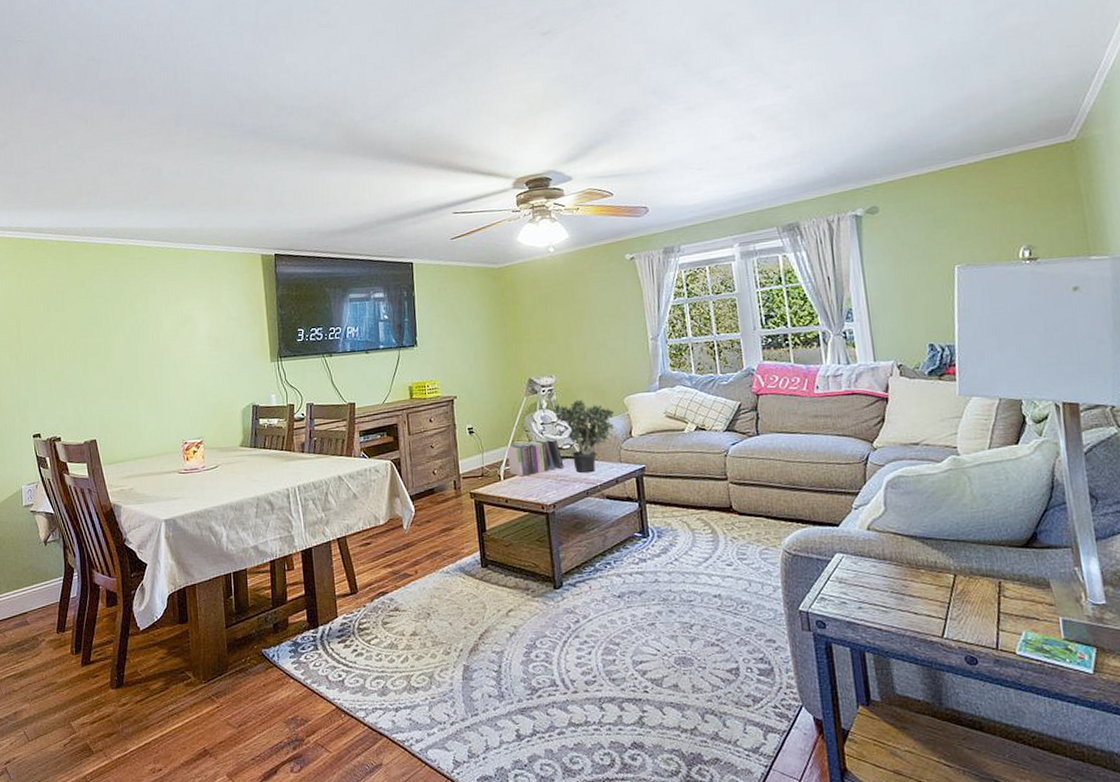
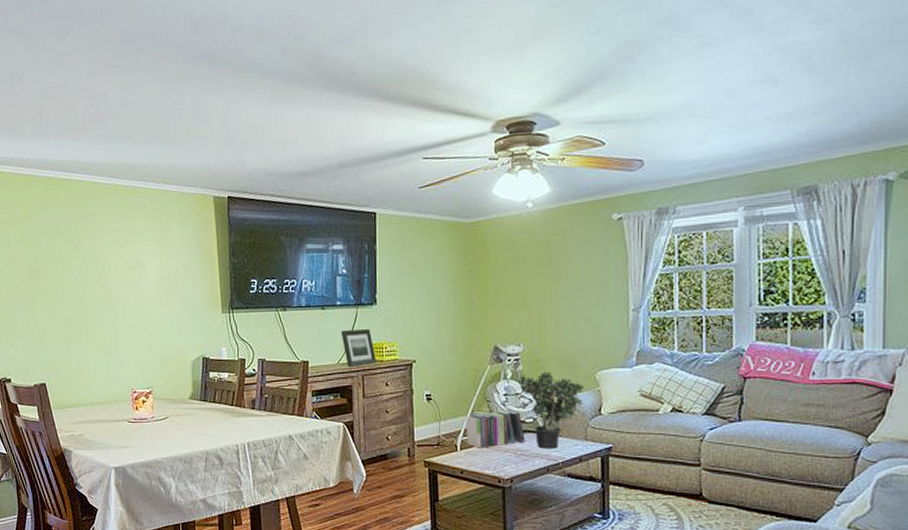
picture frame: none [384,368,420,406] -> present [340,328,377,367]

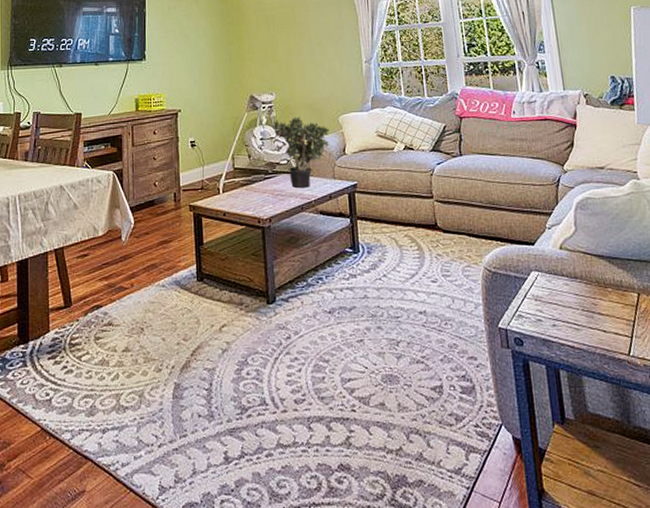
picture frame: present [340,328,377,367] -> none [112,81,146,117]
books: present [466,410,525,448] -> none [227,153,281,191]

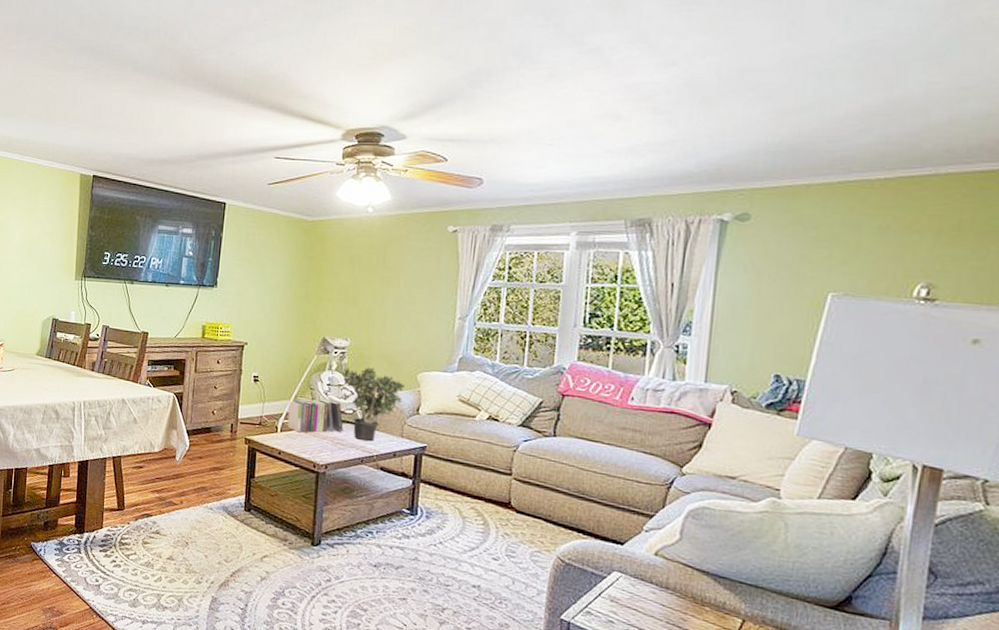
books: none [227,153,281,191] -> present [287,398,344,433]

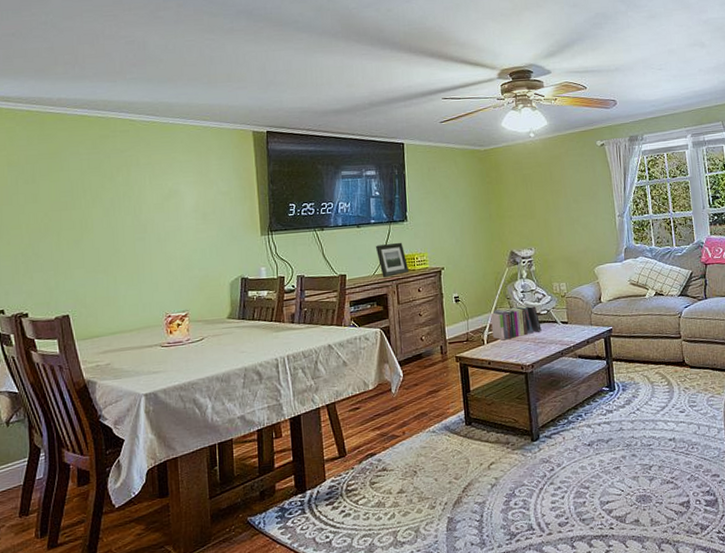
picture frame: none [180,308,212,343] -> present [375,242,410,277]
potted plant: present [340,367,404,442] -> none [530,269,587,336]

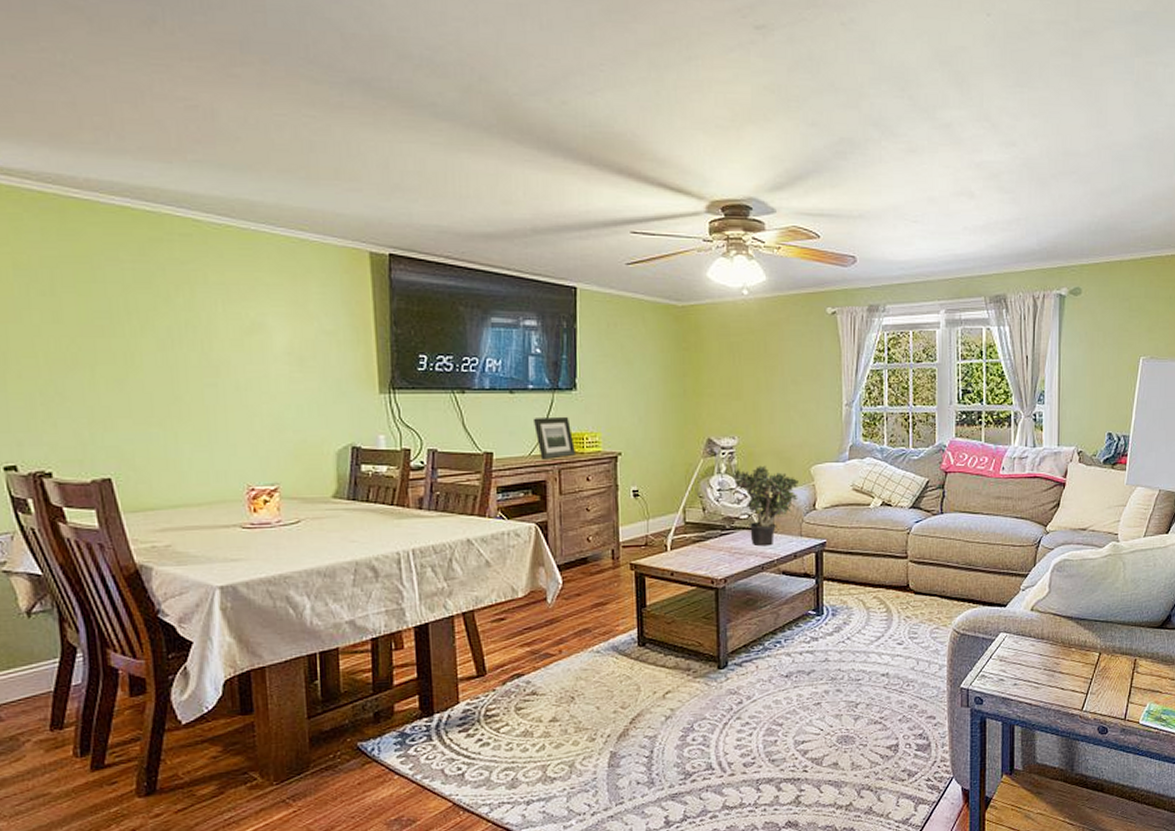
books: present [490,304,542,341] -> none [677,506,740,548]
potted plant: none [530,269,587,336] -> present [730,465,799,547]

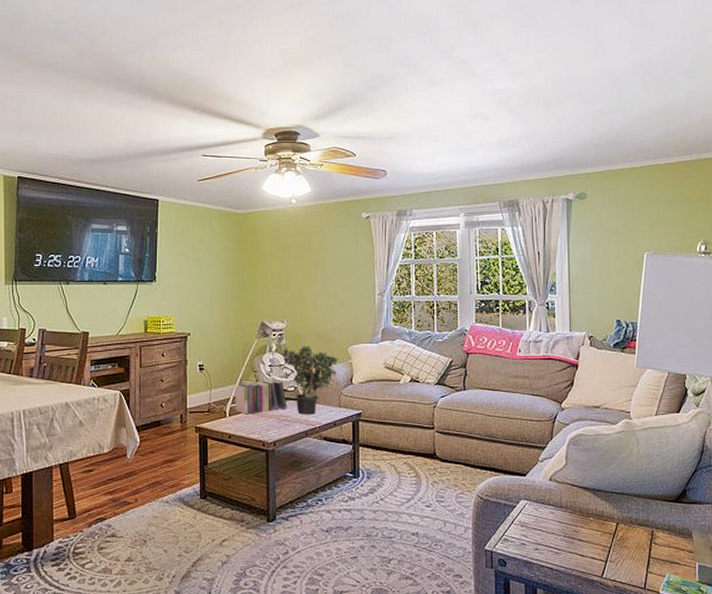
picture frame: present [532,416,577,459] -> none [121,303,154,338]
books: none [677,506,740,548] -> present [235,379,287,415]

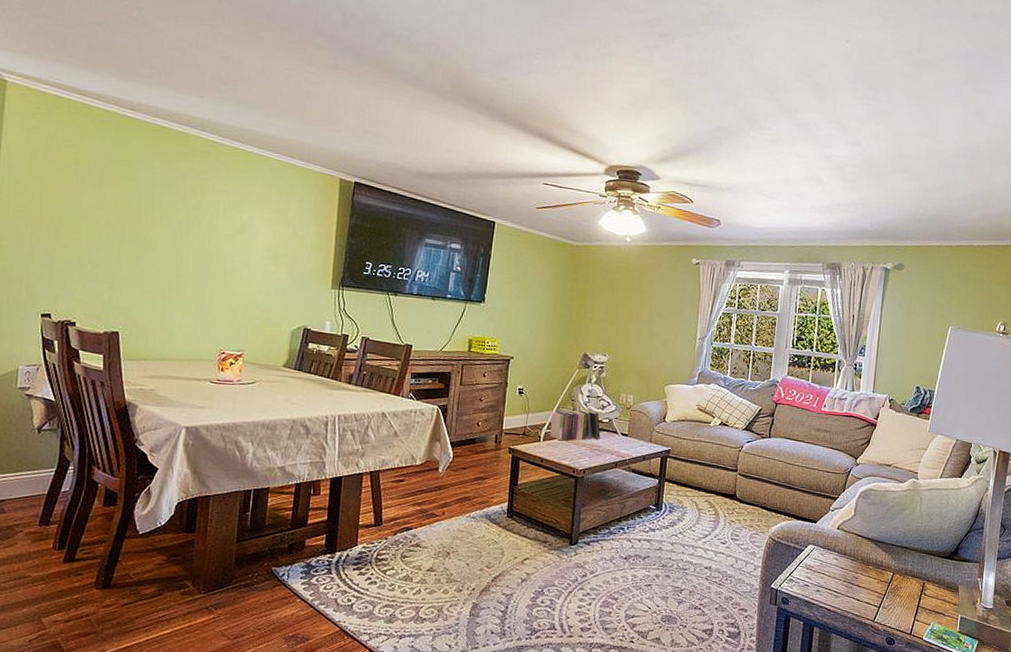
potted plant: present [279,345,338,415] -> none [598,380,654,447]

